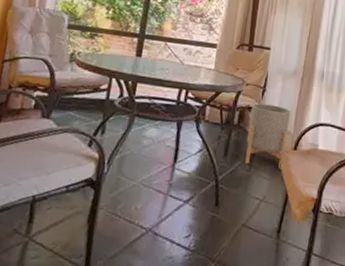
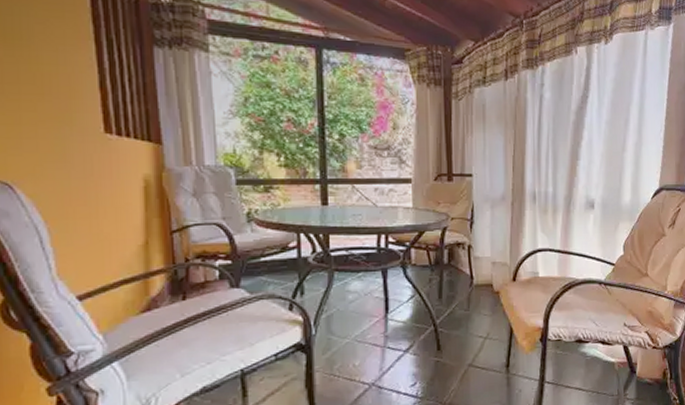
planter: present [245,103,290,169] -> none [460,237,504,304]

